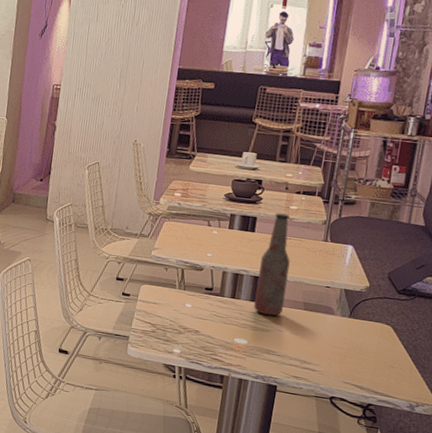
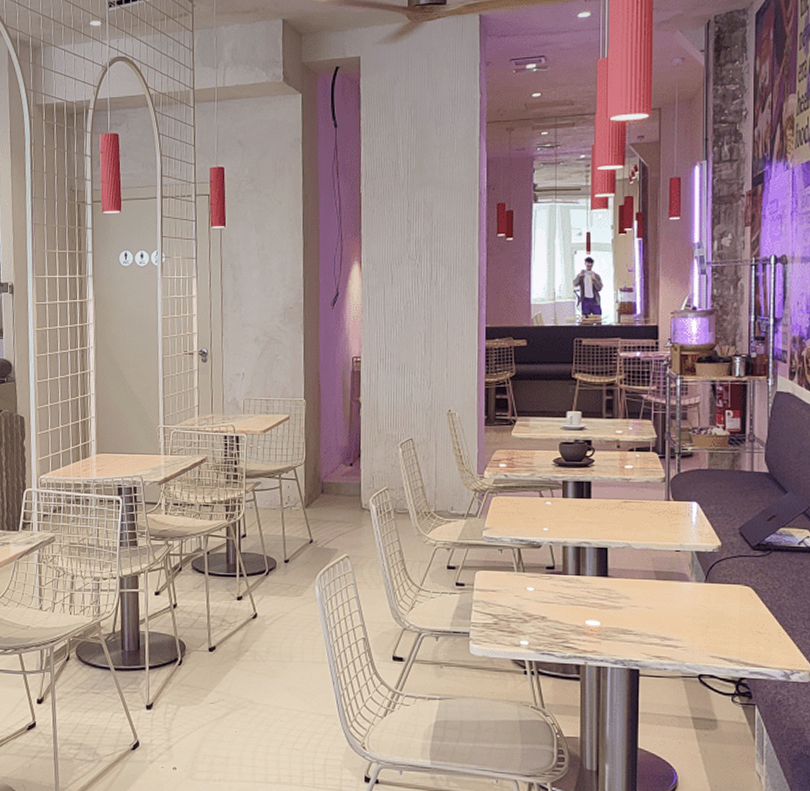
bottle: present [254,213,290,316] -> none [602,475,633,591]

